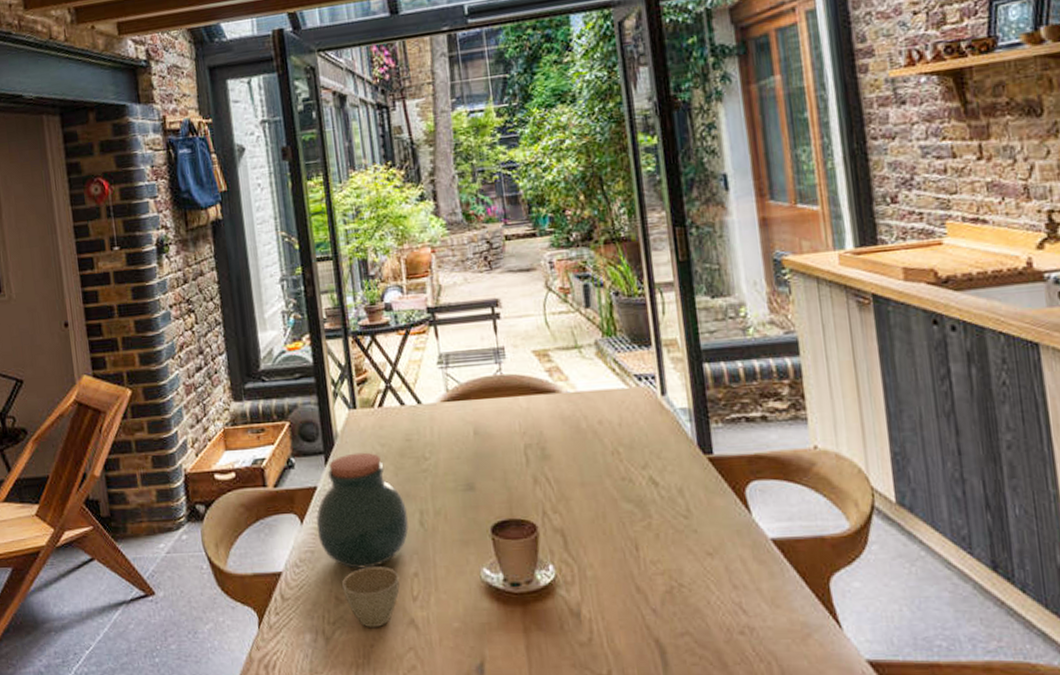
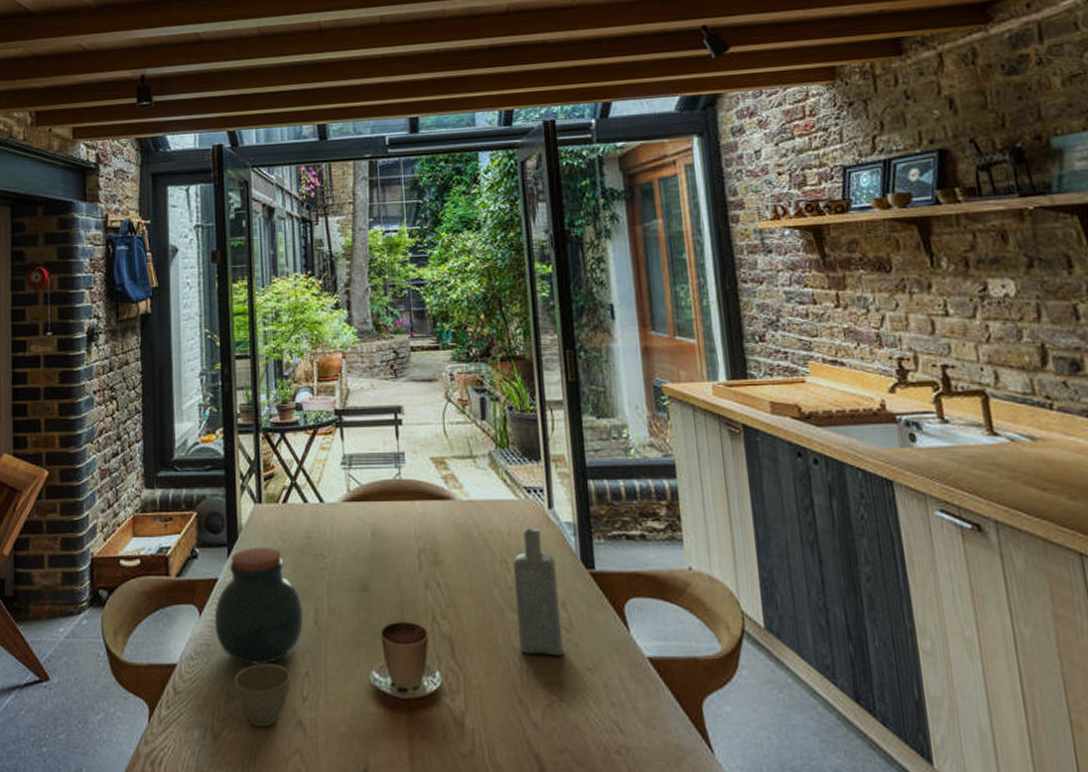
bottle: none [626,416,682,543] -> present [513,528,564,656]

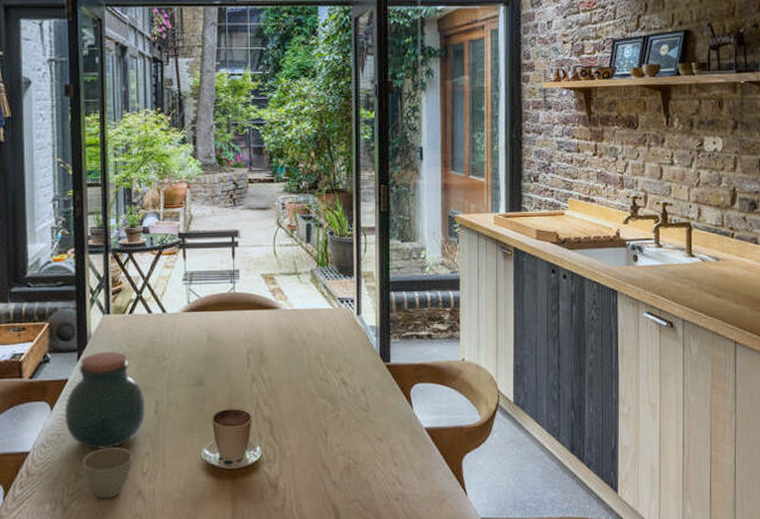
bottle: present [513,528,564,656] -> none [326,331,361,430]

